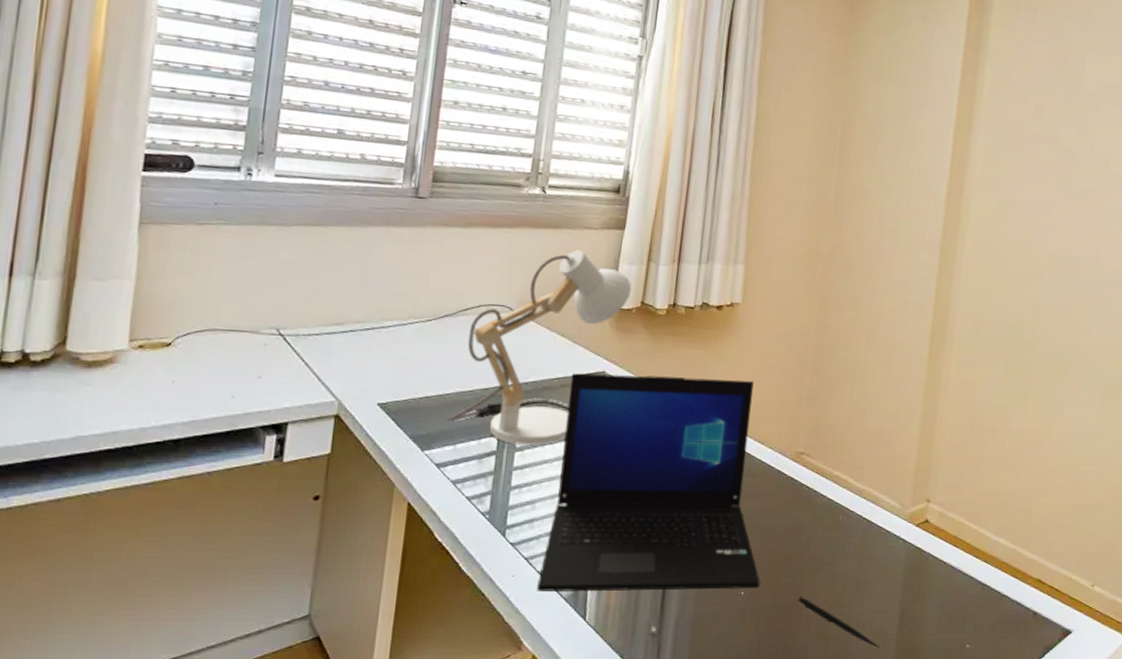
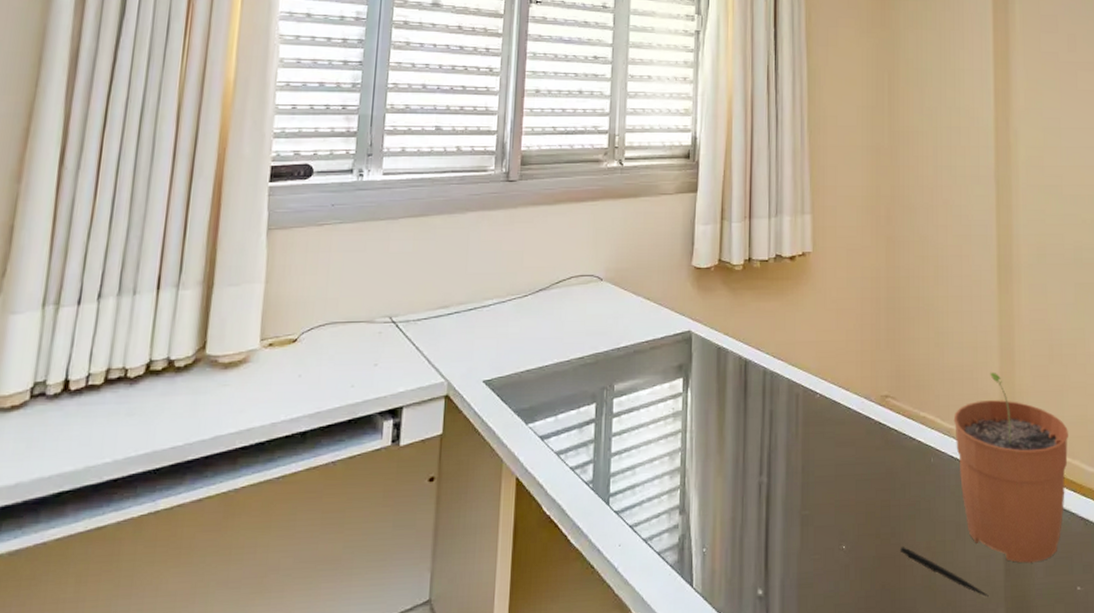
desk lamp: present [446,250,632,445] -> none [547,216,709,410]
laptop: present [537,372,760,592] -> none [643,327,860,560]
plant pot: none [866,438,979,620] -> present [953,372,1068,563]

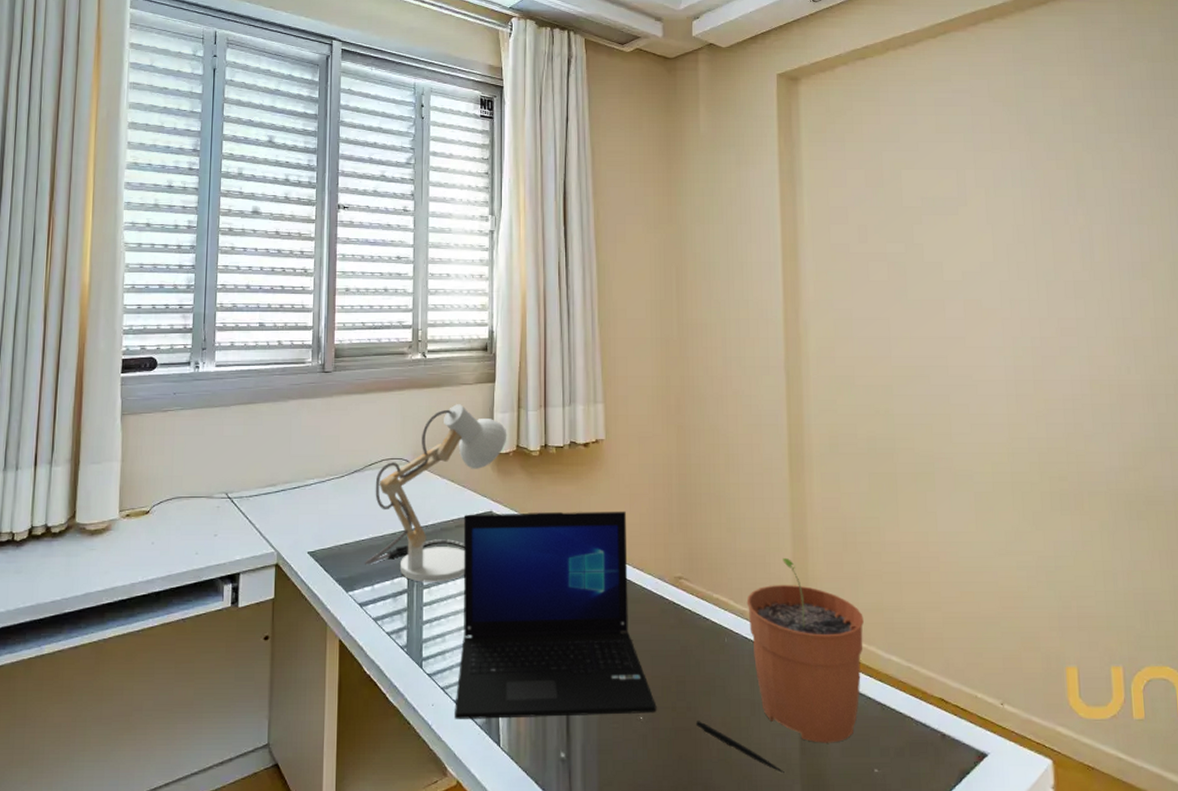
desk lamp: none [547,216,709,410] -> present [364,404,507,582]
laptop: none [643,327,860,560] -> present [454,511,657,719]

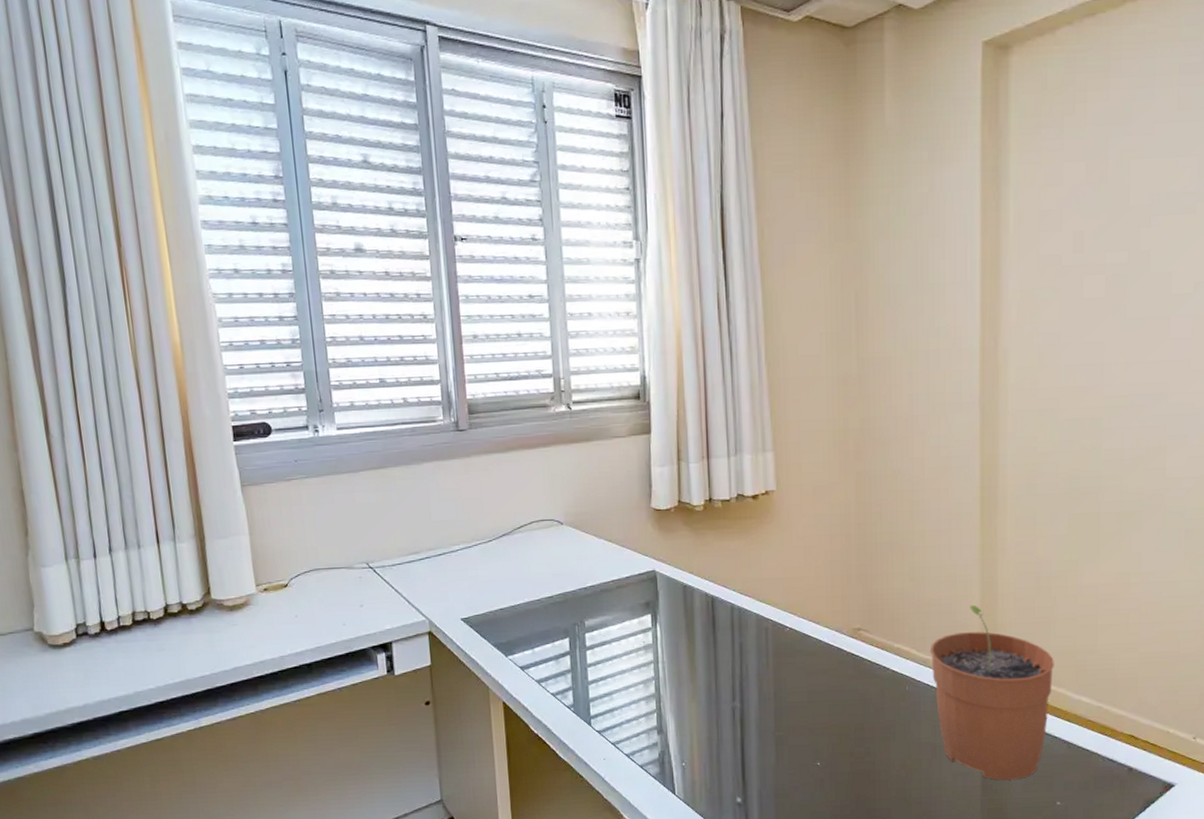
desk lamp: present [364,404,507,582] -> none [521,459,667,644]
laptop: present [454,511,657,719] -> none [624,564,834,771]
pen: present [696,721,784,774] -> none [875,764,964,809]

